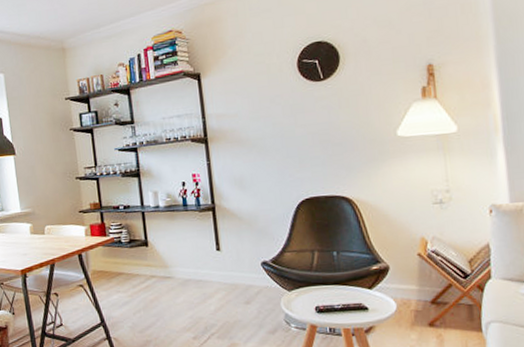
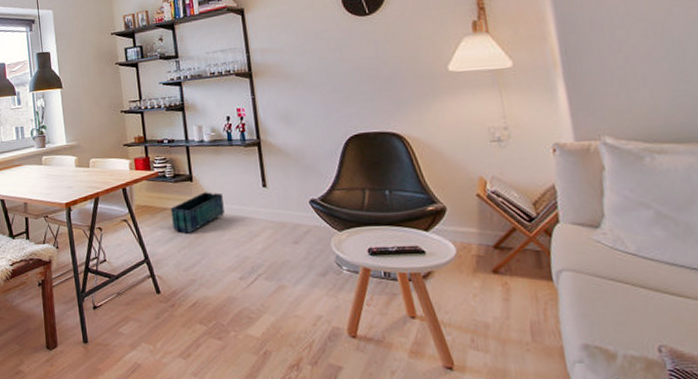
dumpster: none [126,256,179,298] -> present [170,192,225,235]

